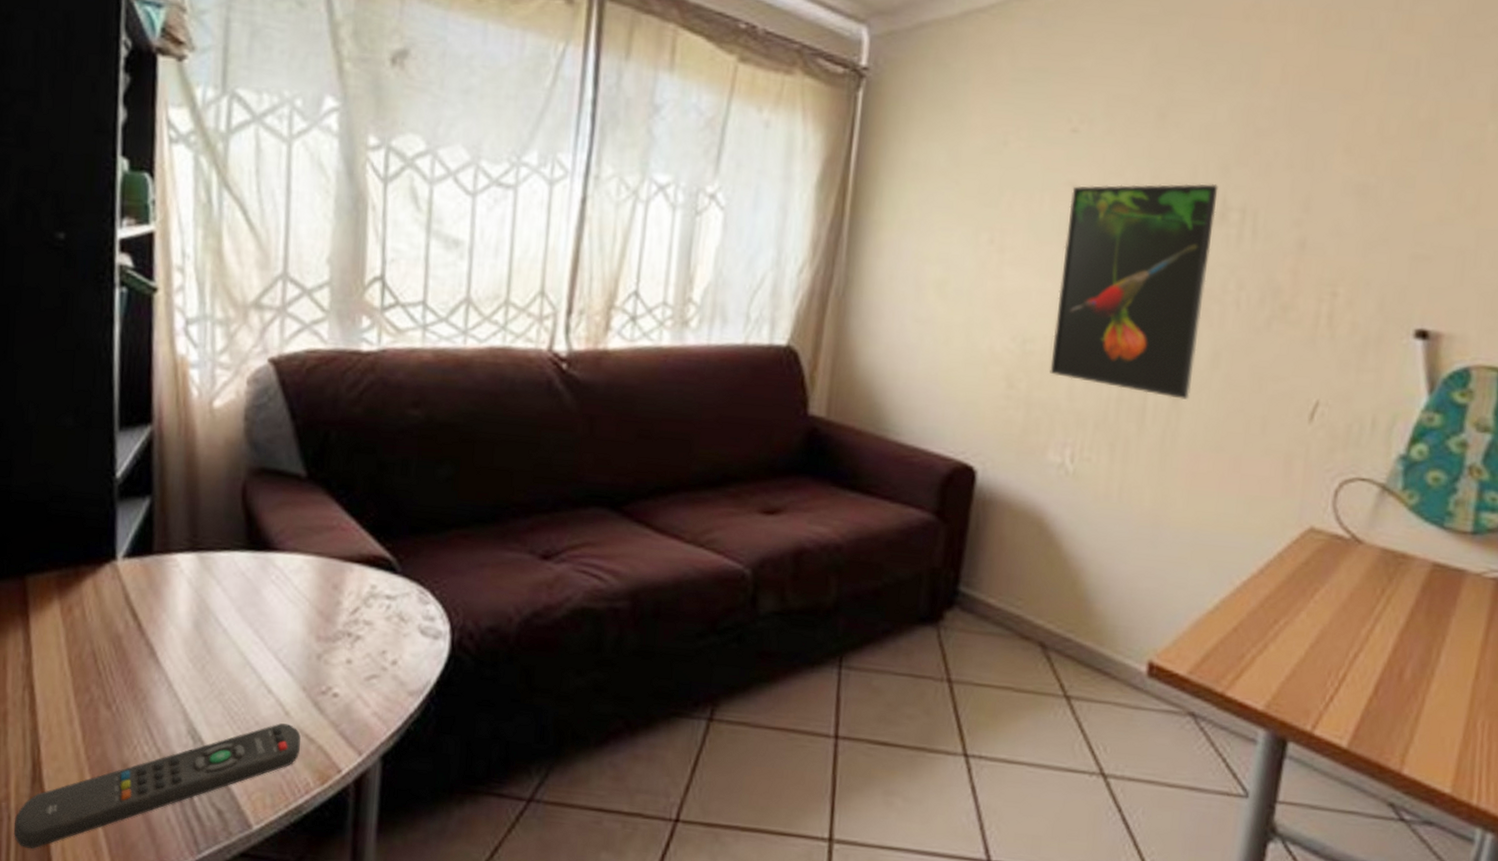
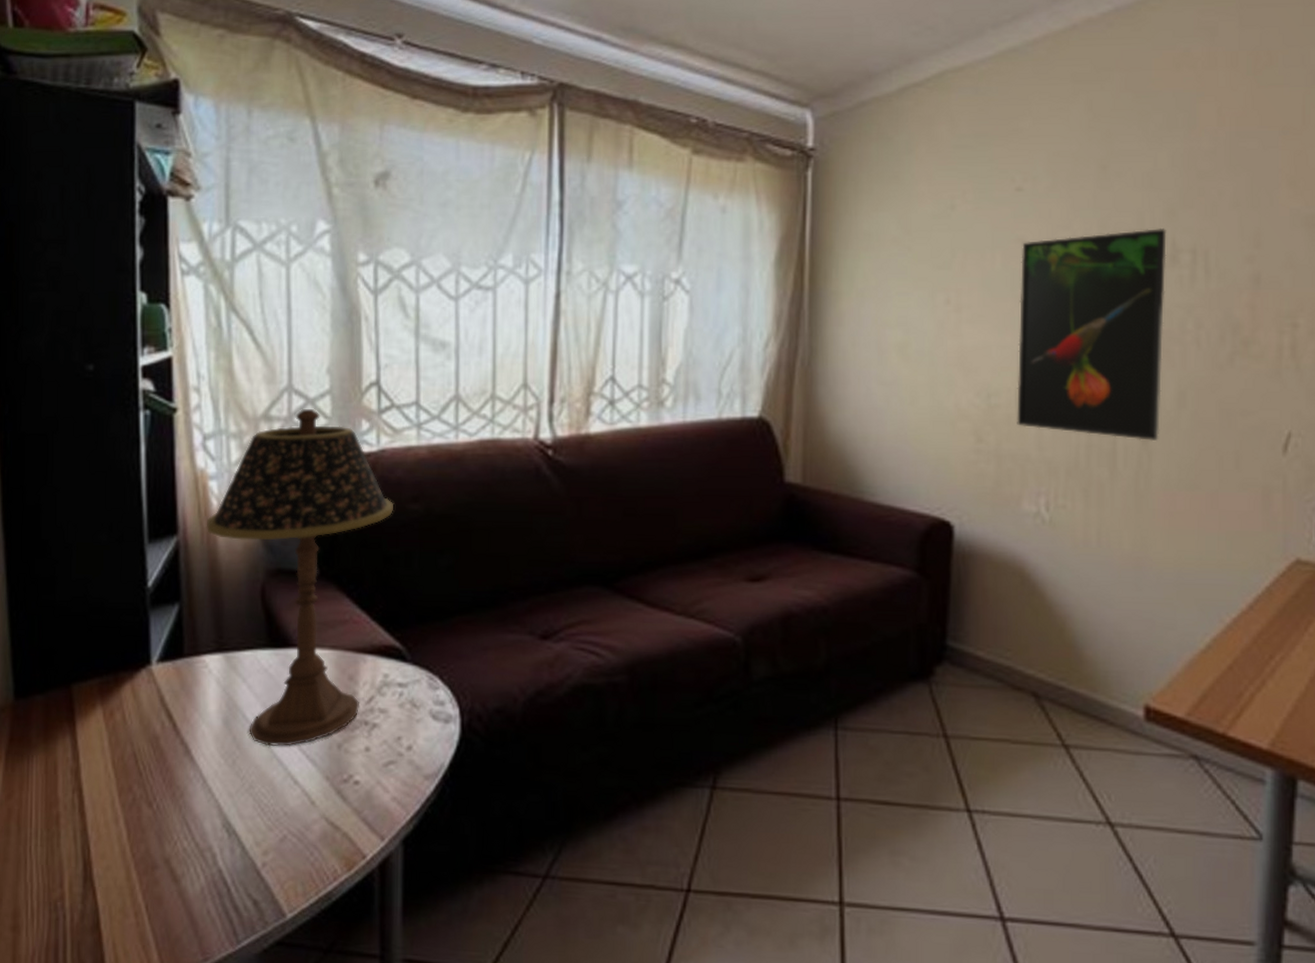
remote control: present [14,723,301,849] -> none [70,813,326,946]
table lamp: none [184,298,393,654] -> present [206,408,394,747]

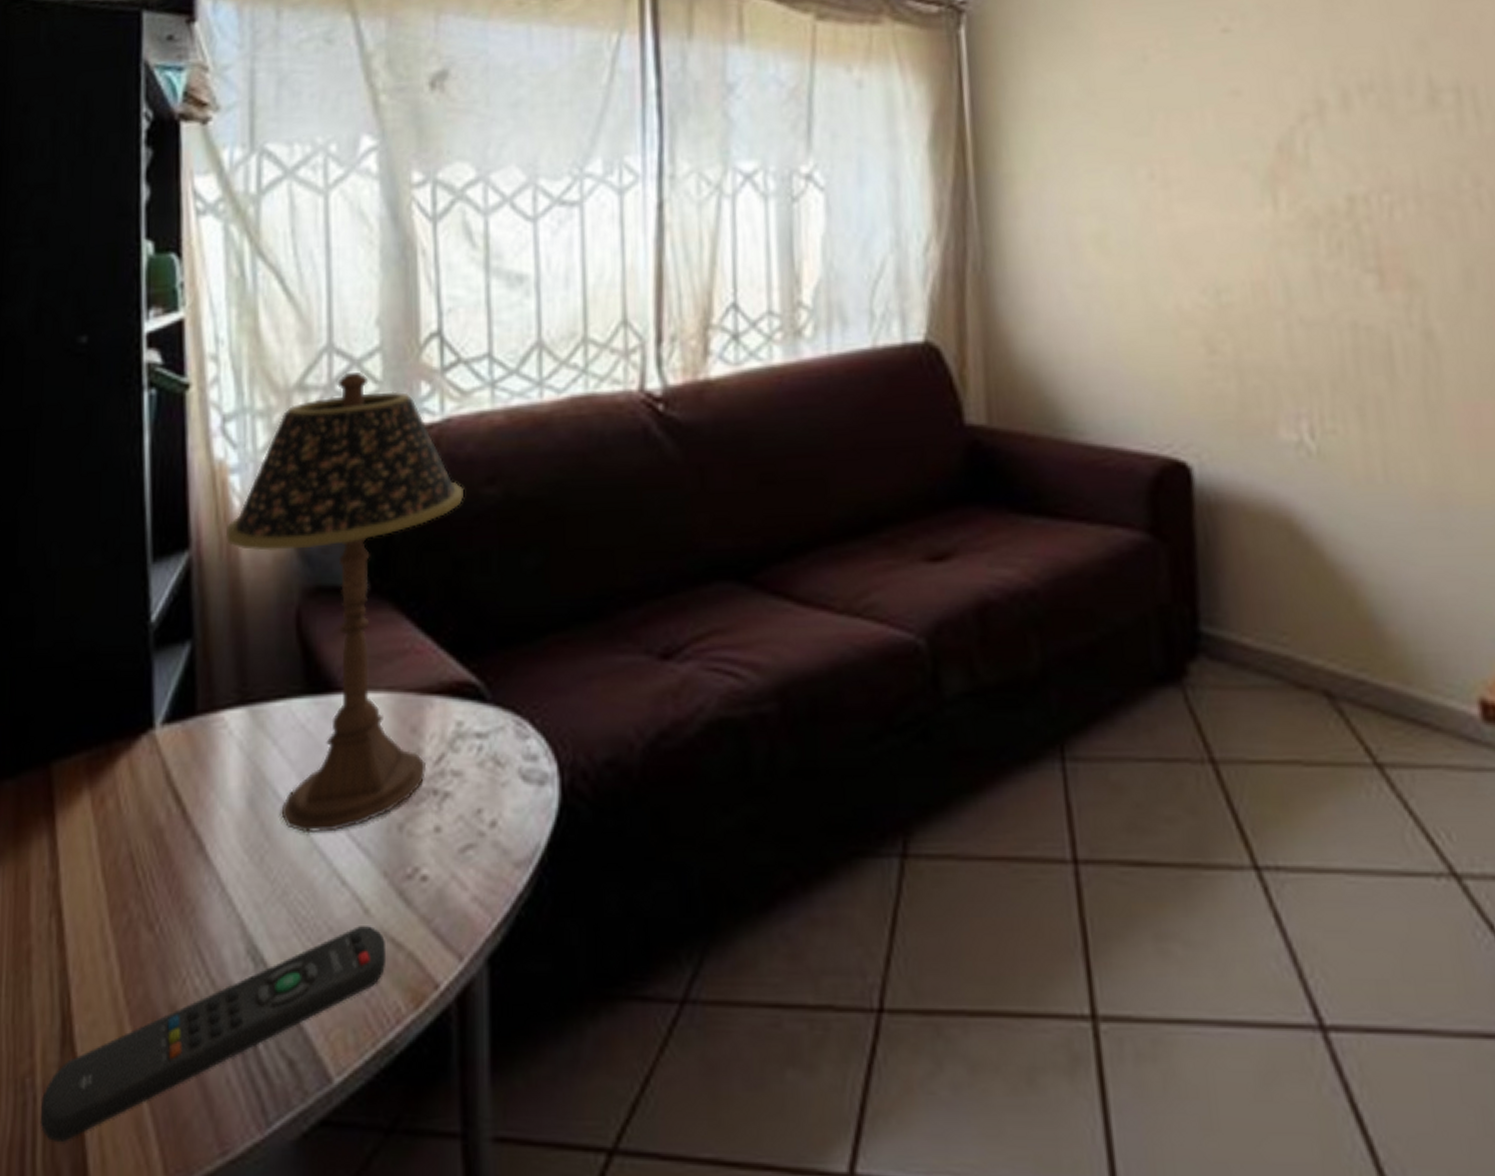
remote control: none [70,813,326,946] -> present [41,926,385,1142]
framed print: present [1017,229,1167,441] -> none [1237,64,1447,336]

